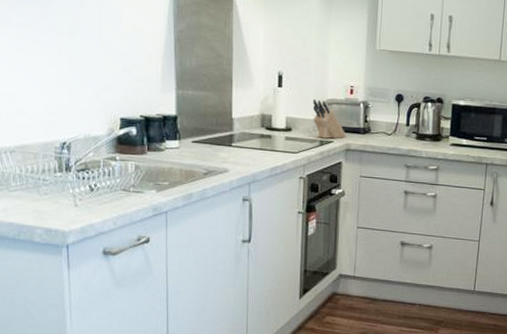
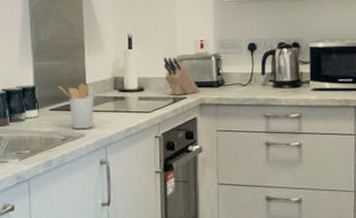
utensil holder: none [202,117,239,164] -> present [58,83,94,129]

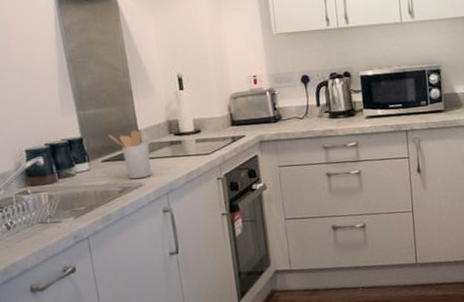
knife block: present [163,57,199,95] -> none [217,95,257,135]

